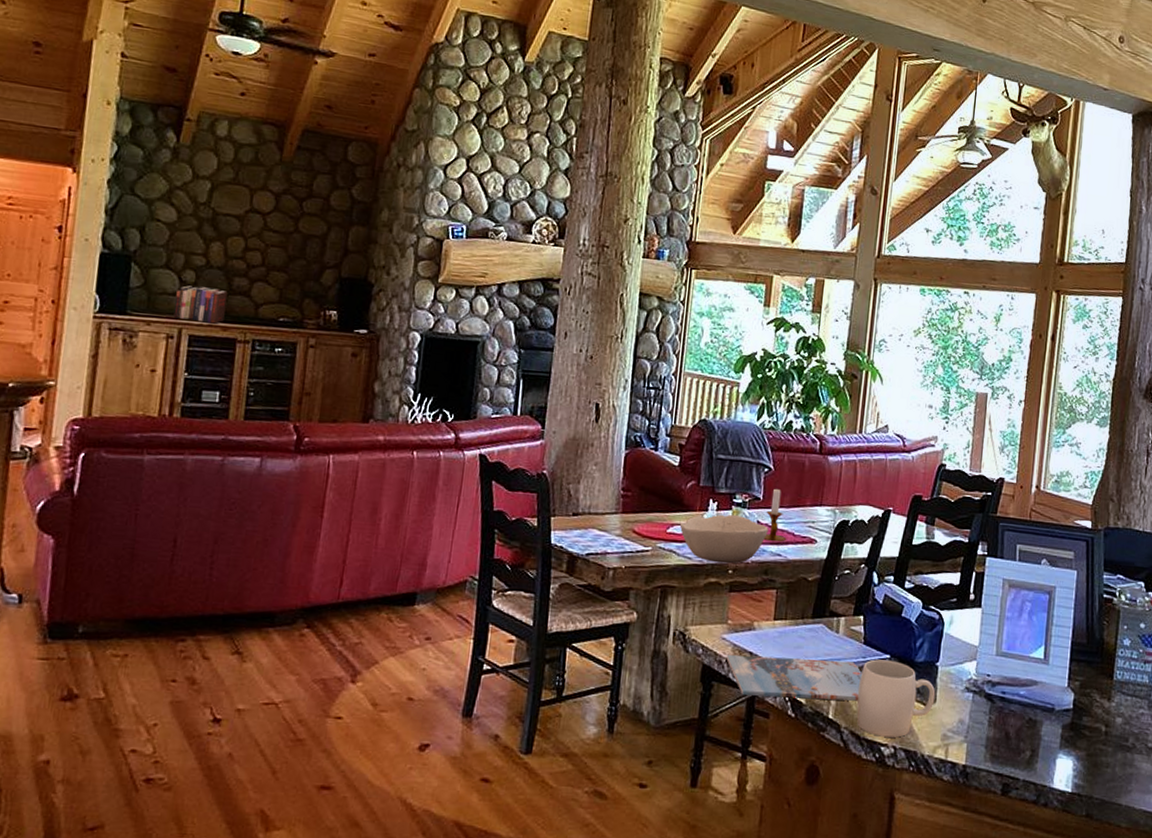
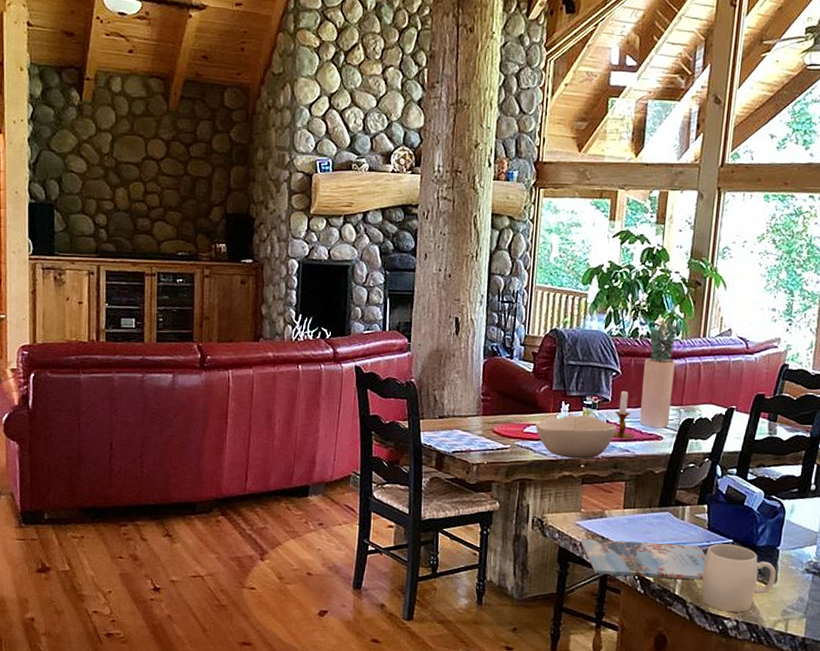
books: present [173,285,228,324] -> none [92,227,134,260]
vase: none [791,406,834,531] -> present [638,313,678,429]

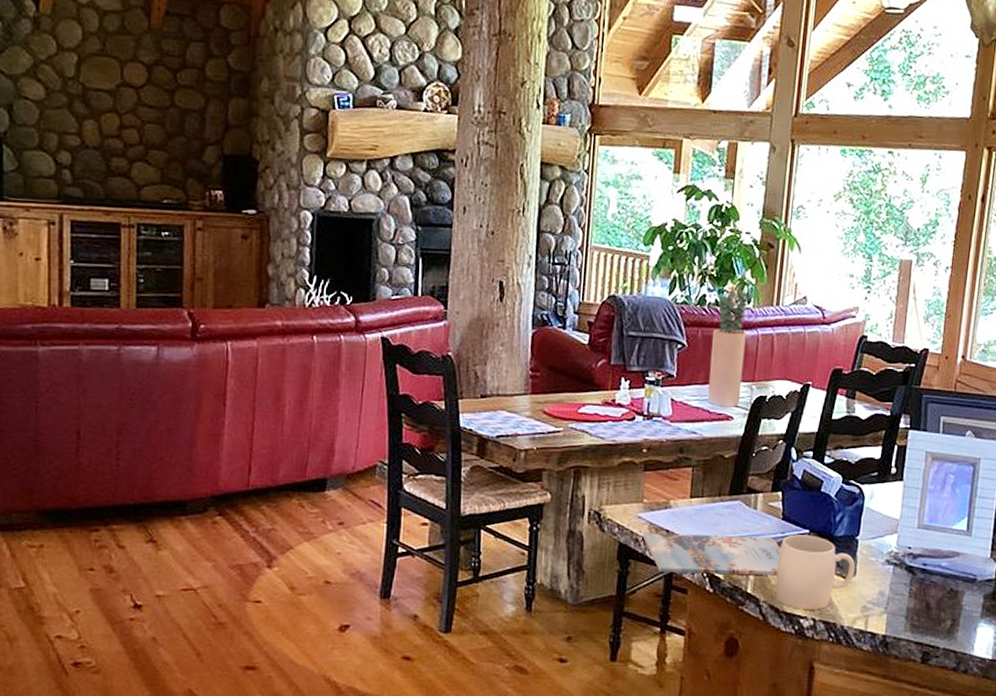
bowl: present [535,415,617,459] -> none [591,392,683,443]
candlestick: present [612,390,635,439] -> none [678,365,702,420]

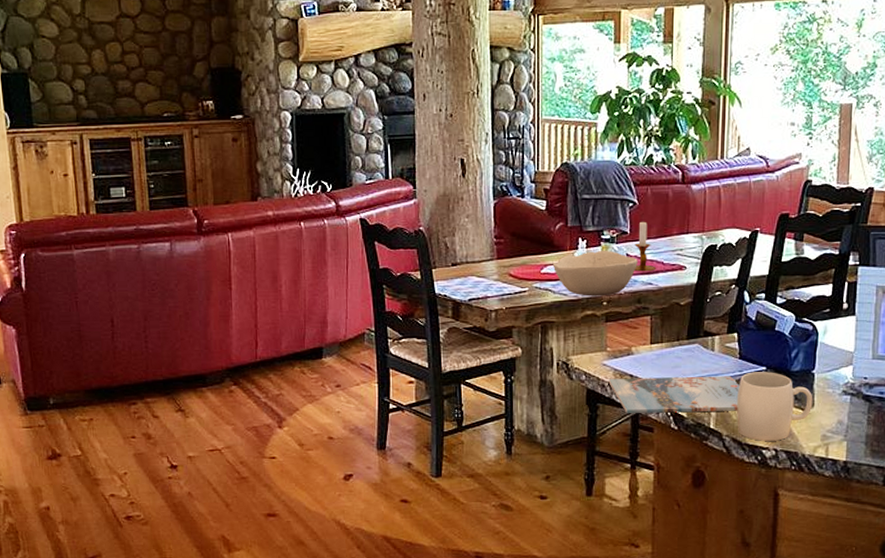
bowl: none [591,392,683,443] -> present [552,250,638,296]
candlestick: none [678,365,702,420] -> present [634,221,657,272]
vase: present [706,278,750,407] -> none [660,136,694,258]

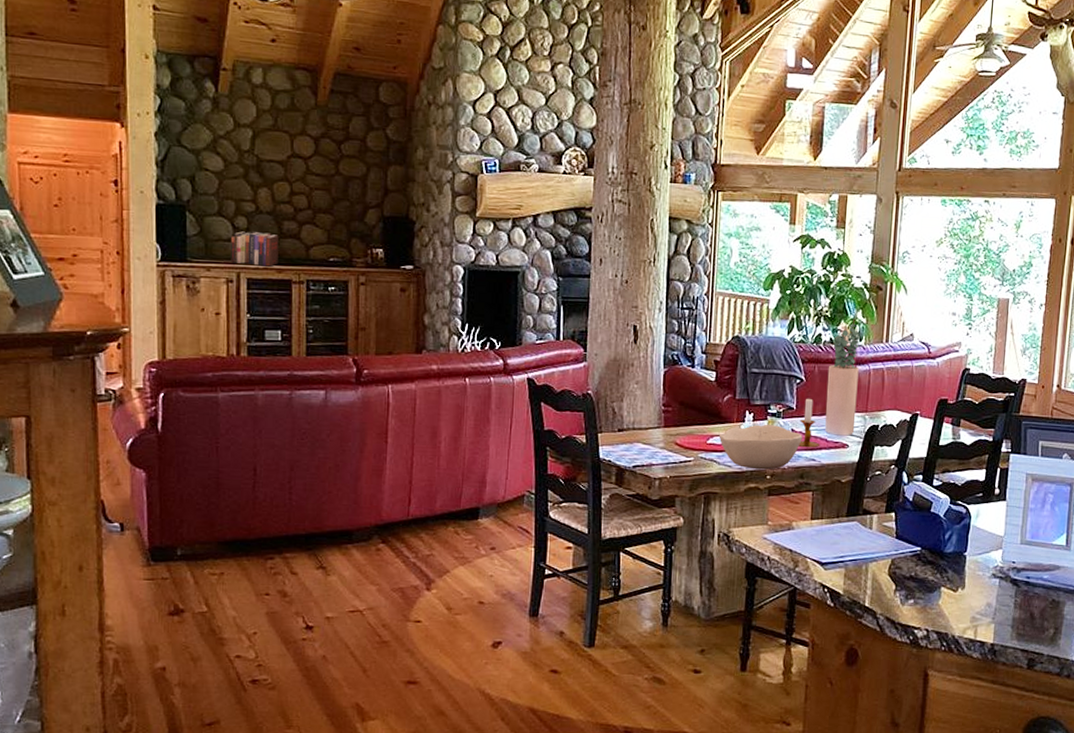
books: none [71,93,116,126] -> present [231,231,279,267]
magazine: present [608,376,740,414] -> none [768,552,896,590]
vase: none [660,136,694,258] -> present [824,318,861,436]
mug: present [736,372,813,441] -> none [891,552,964,621]

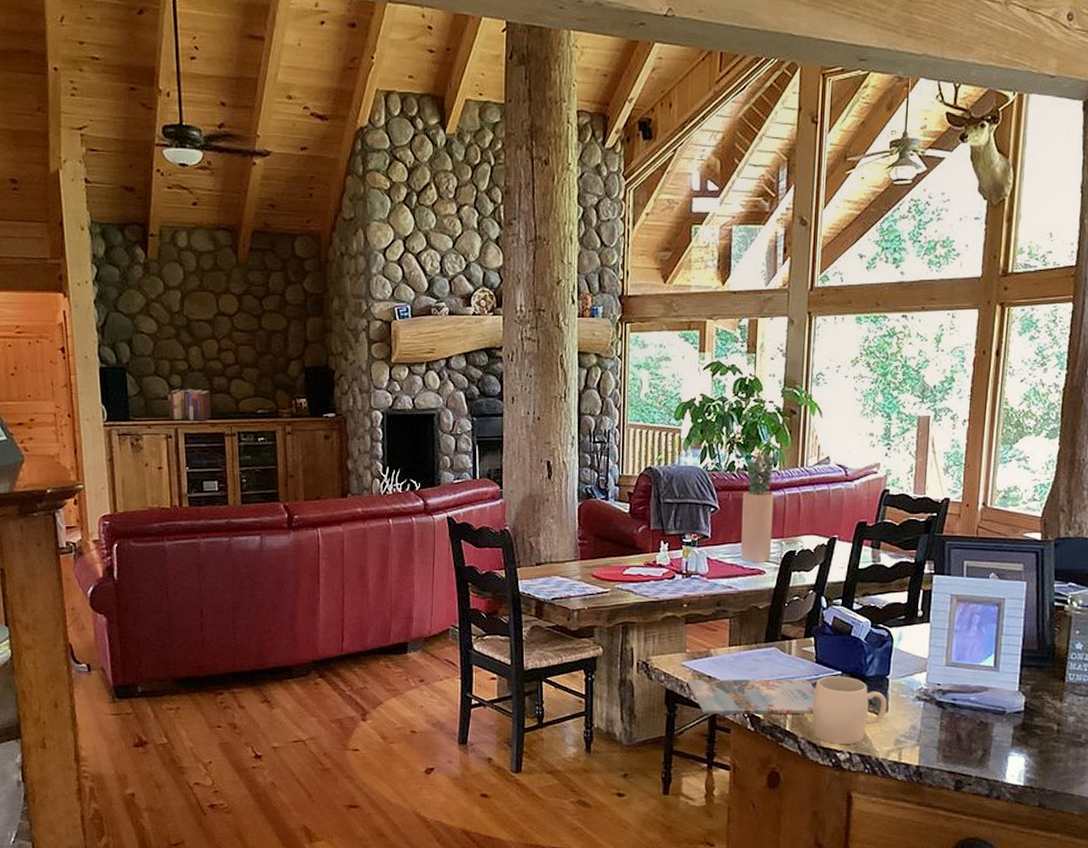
bowl: present [718,424,802,470] -> none [634,553,718,599]
magazine: none [768,552,896,590] -> present [687,679,816,715]
candlestick: present [798,398,820,448] -> none [714,526,737,576]
mug: none [891,552,964,621] -> present [812,676,887,744]

